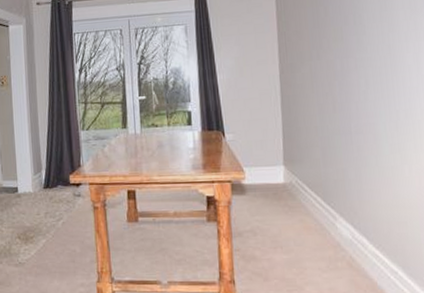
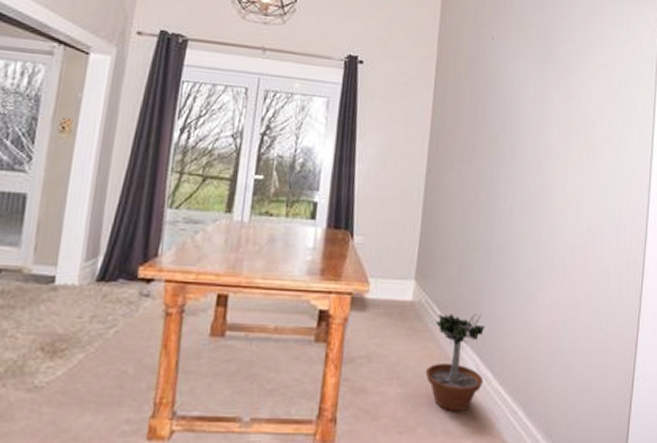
potted tree: none [304,188,360,273] -> present [425,313,485,412]

